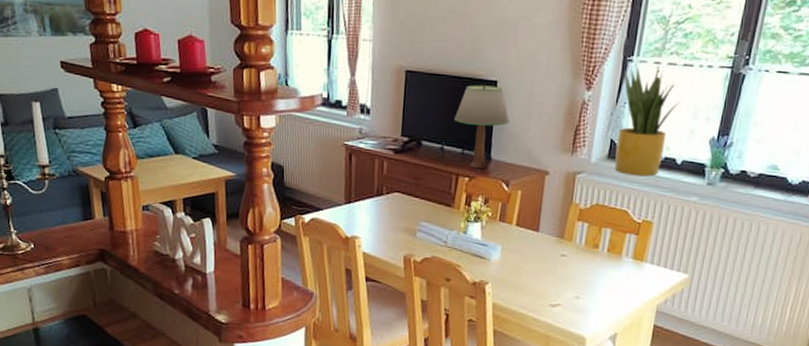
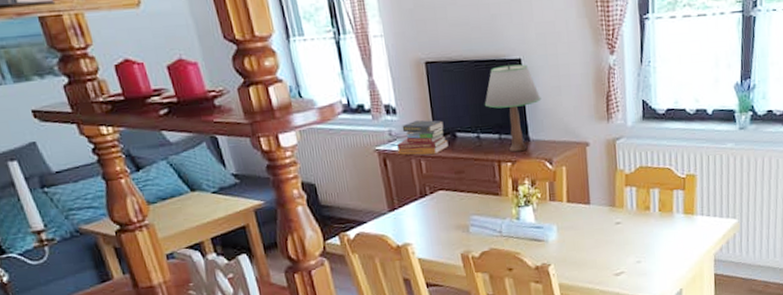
books: none [364,122,413,158] -> present [397,120,449,155]
planter: present [614,66,681,177] -> none [642,20,701,133]

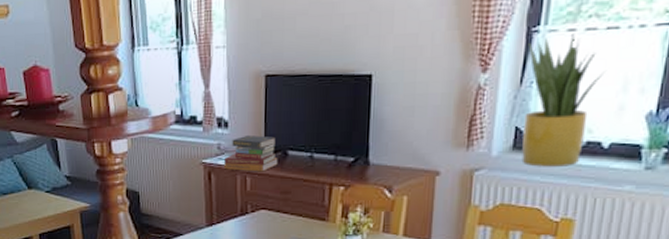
table lamp: present [484,63,541,153] -> none [323,78,390,176]
planter: none [642,20,701,133] -> present [521,33,605,167]

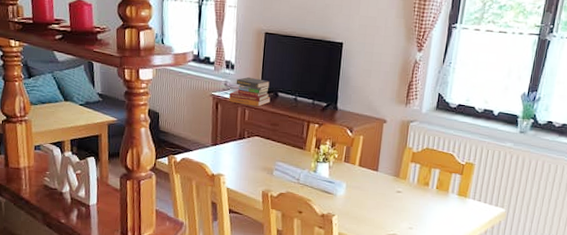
planter: present [521,33,605,167] -> none [441,32,497,126]

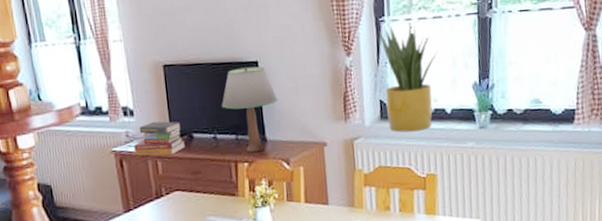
table lamp: none [305,44,354,118] -> present [221,65,278,153]
planter: none [441,32,497,126] -> present [378,22,438,133]

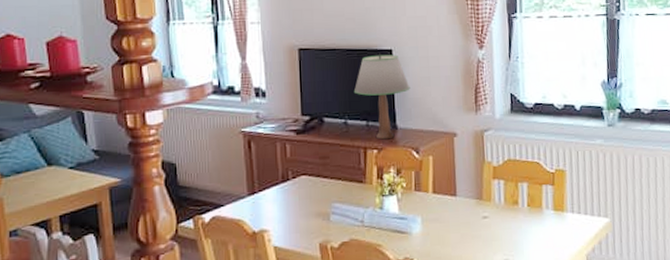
books: present [134,121,185,156] -> none [263,103,315,139]
planter: present [378,22,438,133] -> none [510,20,568,127]

